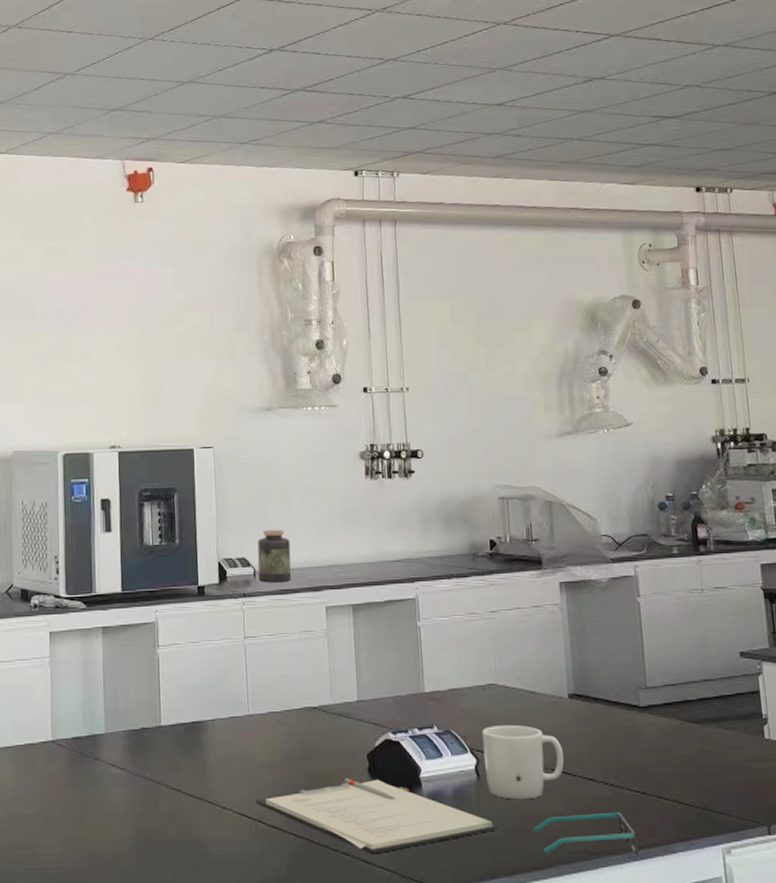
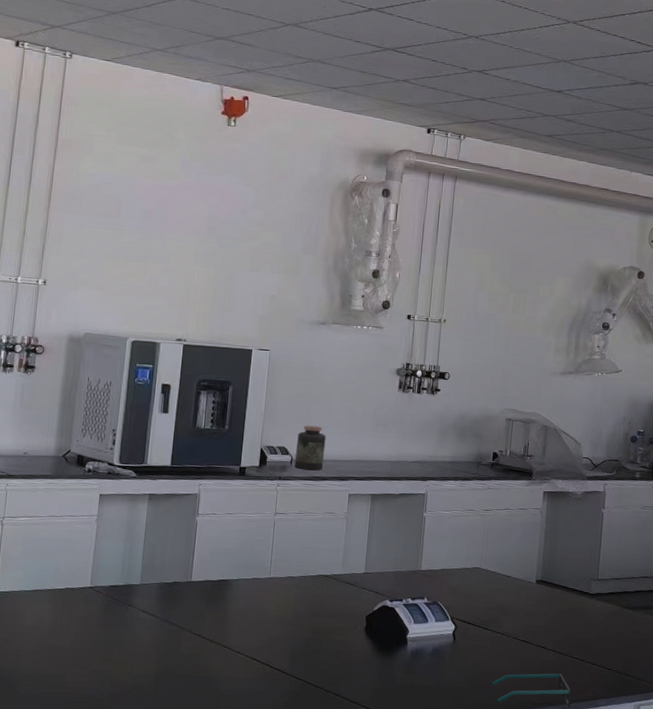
clipboard: present [256,778,499,854] -> none [266,634,465,696]
mug: present [482,724,565,800] -> none [460,600,525,660]

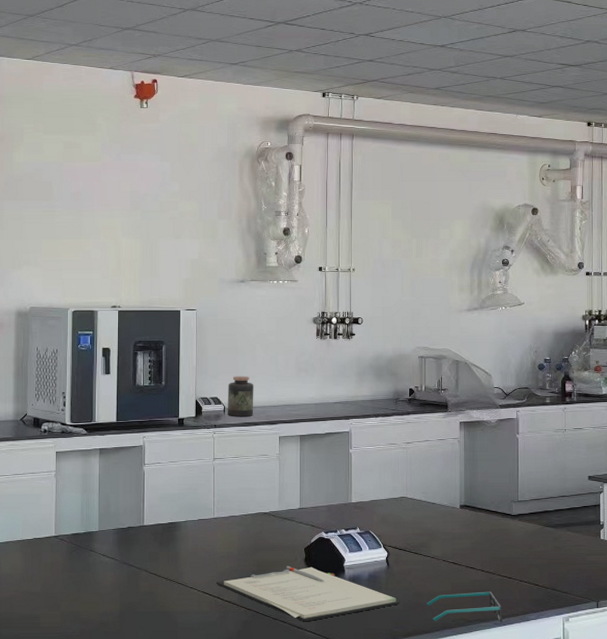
clipboard: none [266,634,465,696] -> present [216,565,401,622]

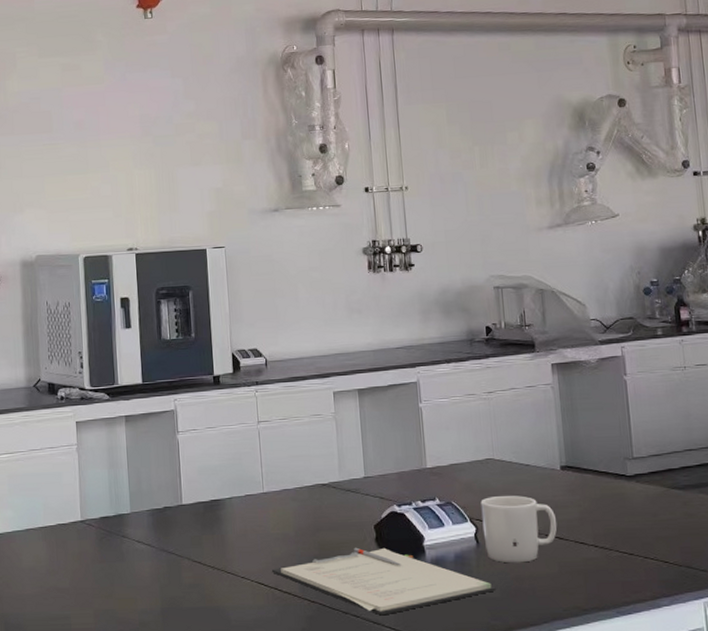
jar: present [227,376,254,417] -> none [268,321,301,371]
mug: none [393,527,453,582] -> present [480,495,558,563]
glasses: present [427,591,502,623] -> none [529,572,627,612]

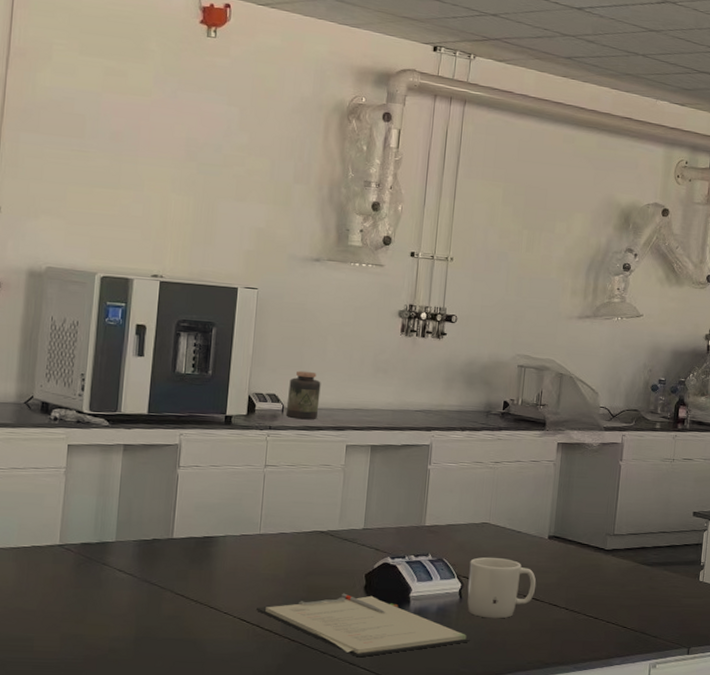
jar: none [268,321,301,371] -> present [286,370,321,420]

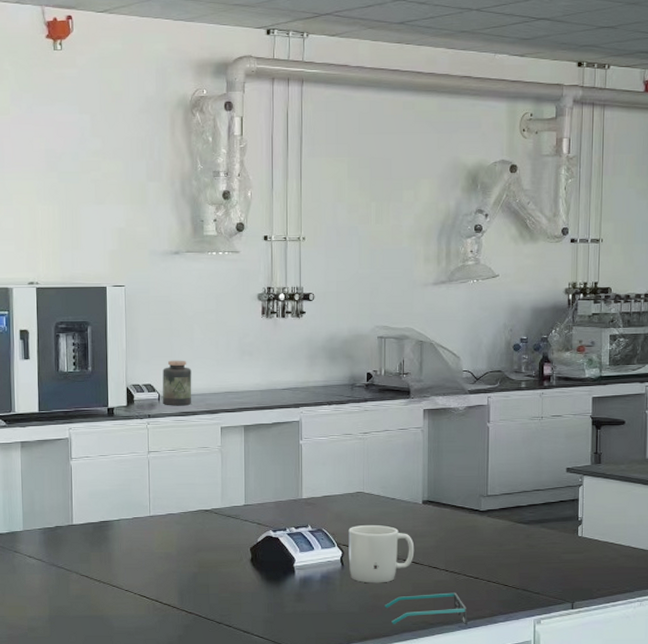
clipboard: present [257,593,471,658] -> none [154,566,356,626]
glasses: none [500,632,584,667] -> present [385,592,468,625]

